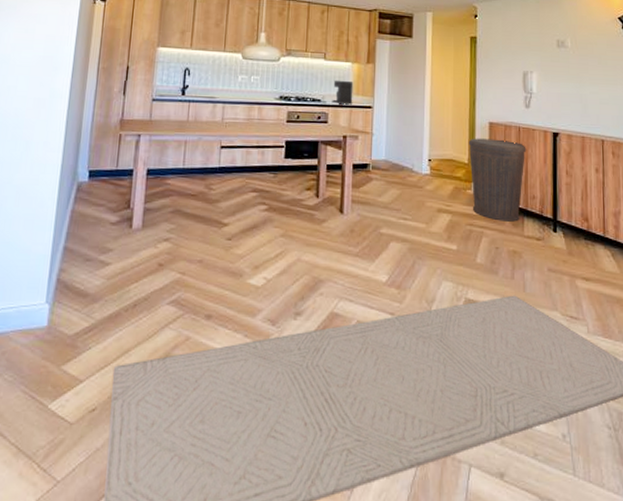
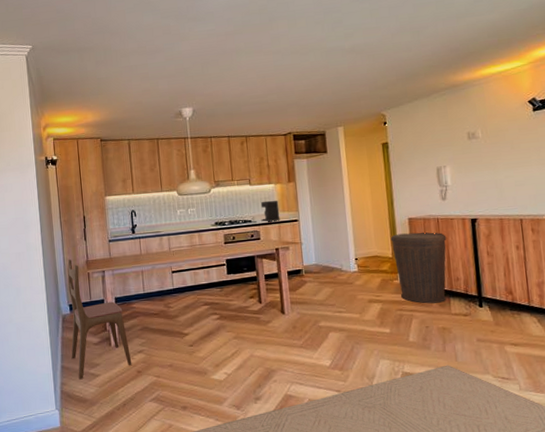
dining chair: none [79,115,154,266] -> present [67,259,132,379]

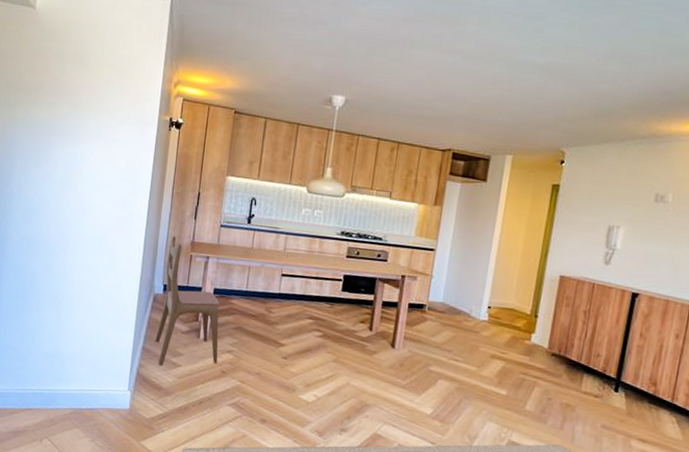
coffee maker: present [260,200,280,222] -> none [393,220,418,246]
trash can: present [390,232,447,304] -> none [529,290,598,377]

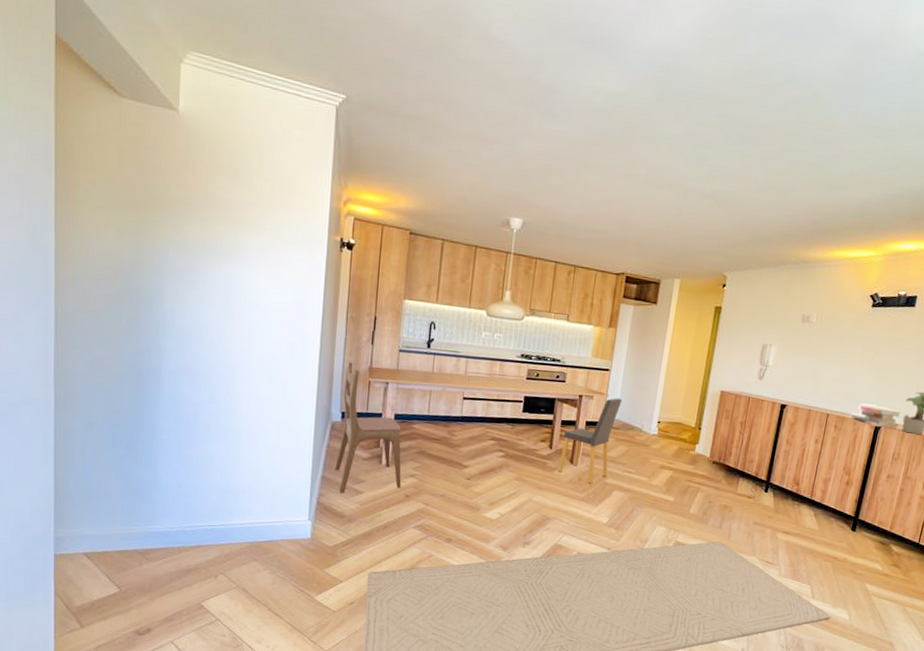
dining chair: none [378,279,449,371] -> present [558,398,622,484]

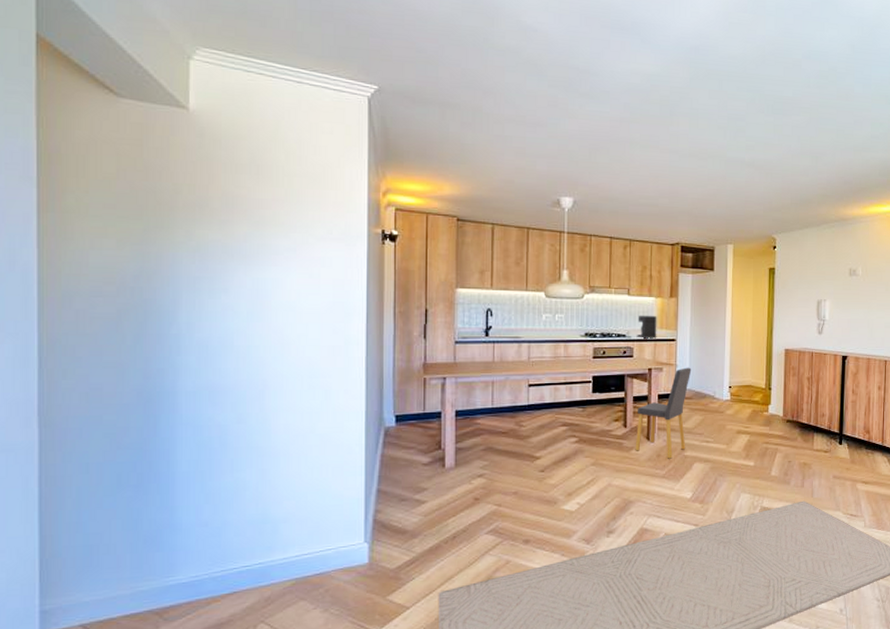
dining chair: present [335,362,402,493] -> none [392,360,469,506]
coffee maker: none [571,342,594,367] -> present [636,315,657,339]

